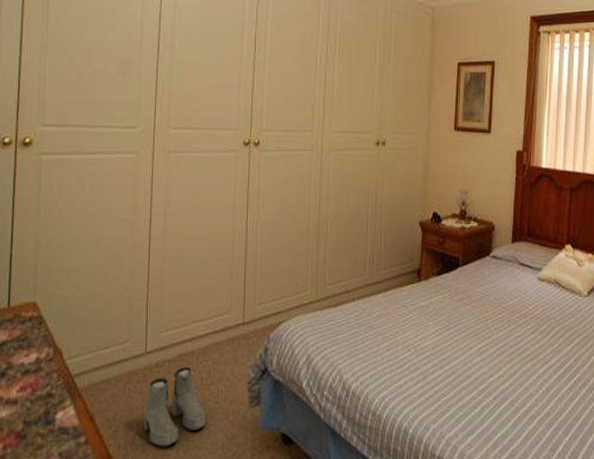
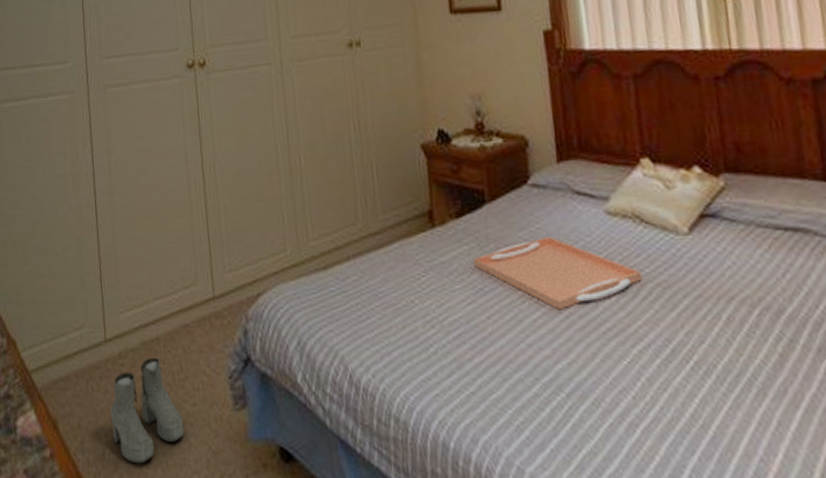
serving tray: none [444,293,554,342] -> present [473,237,642,310]

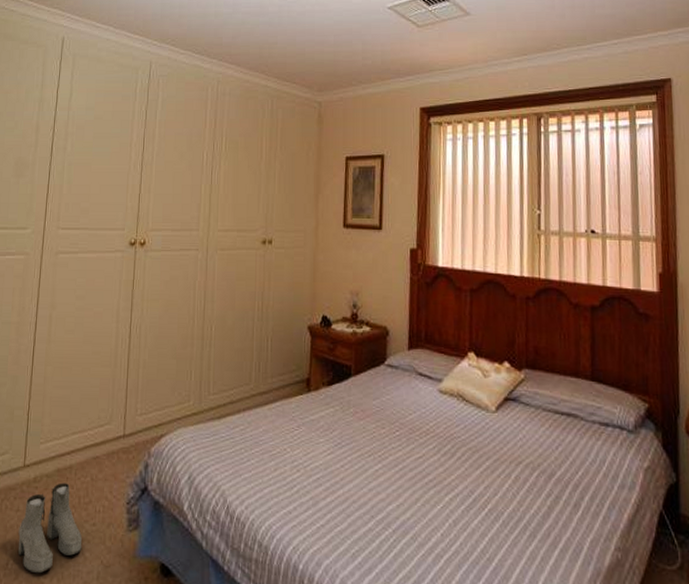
serving tray: present [473,237,642,310] -> none [336,406,459,464]

